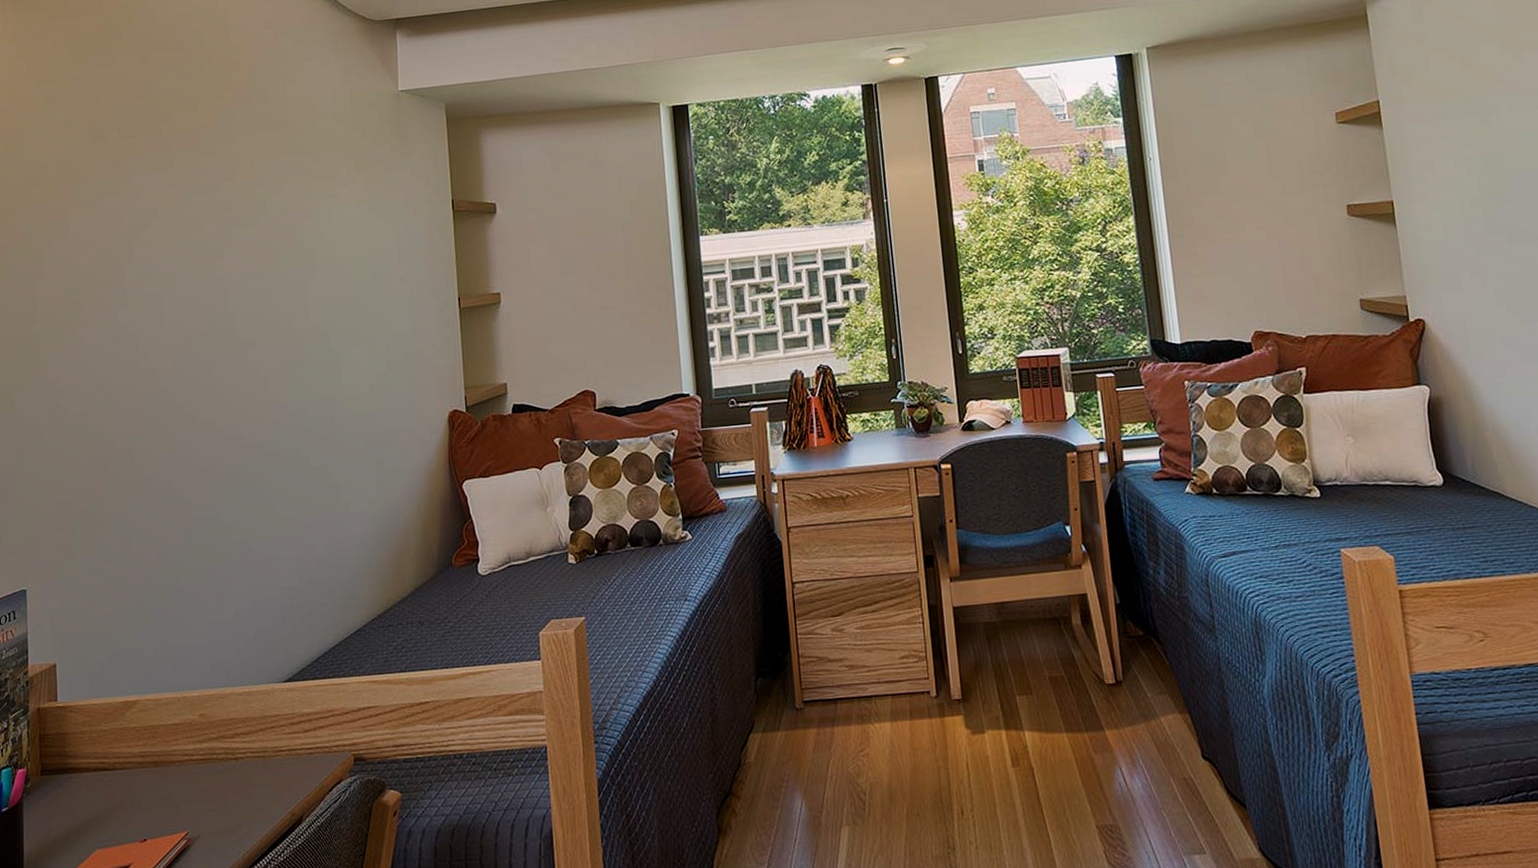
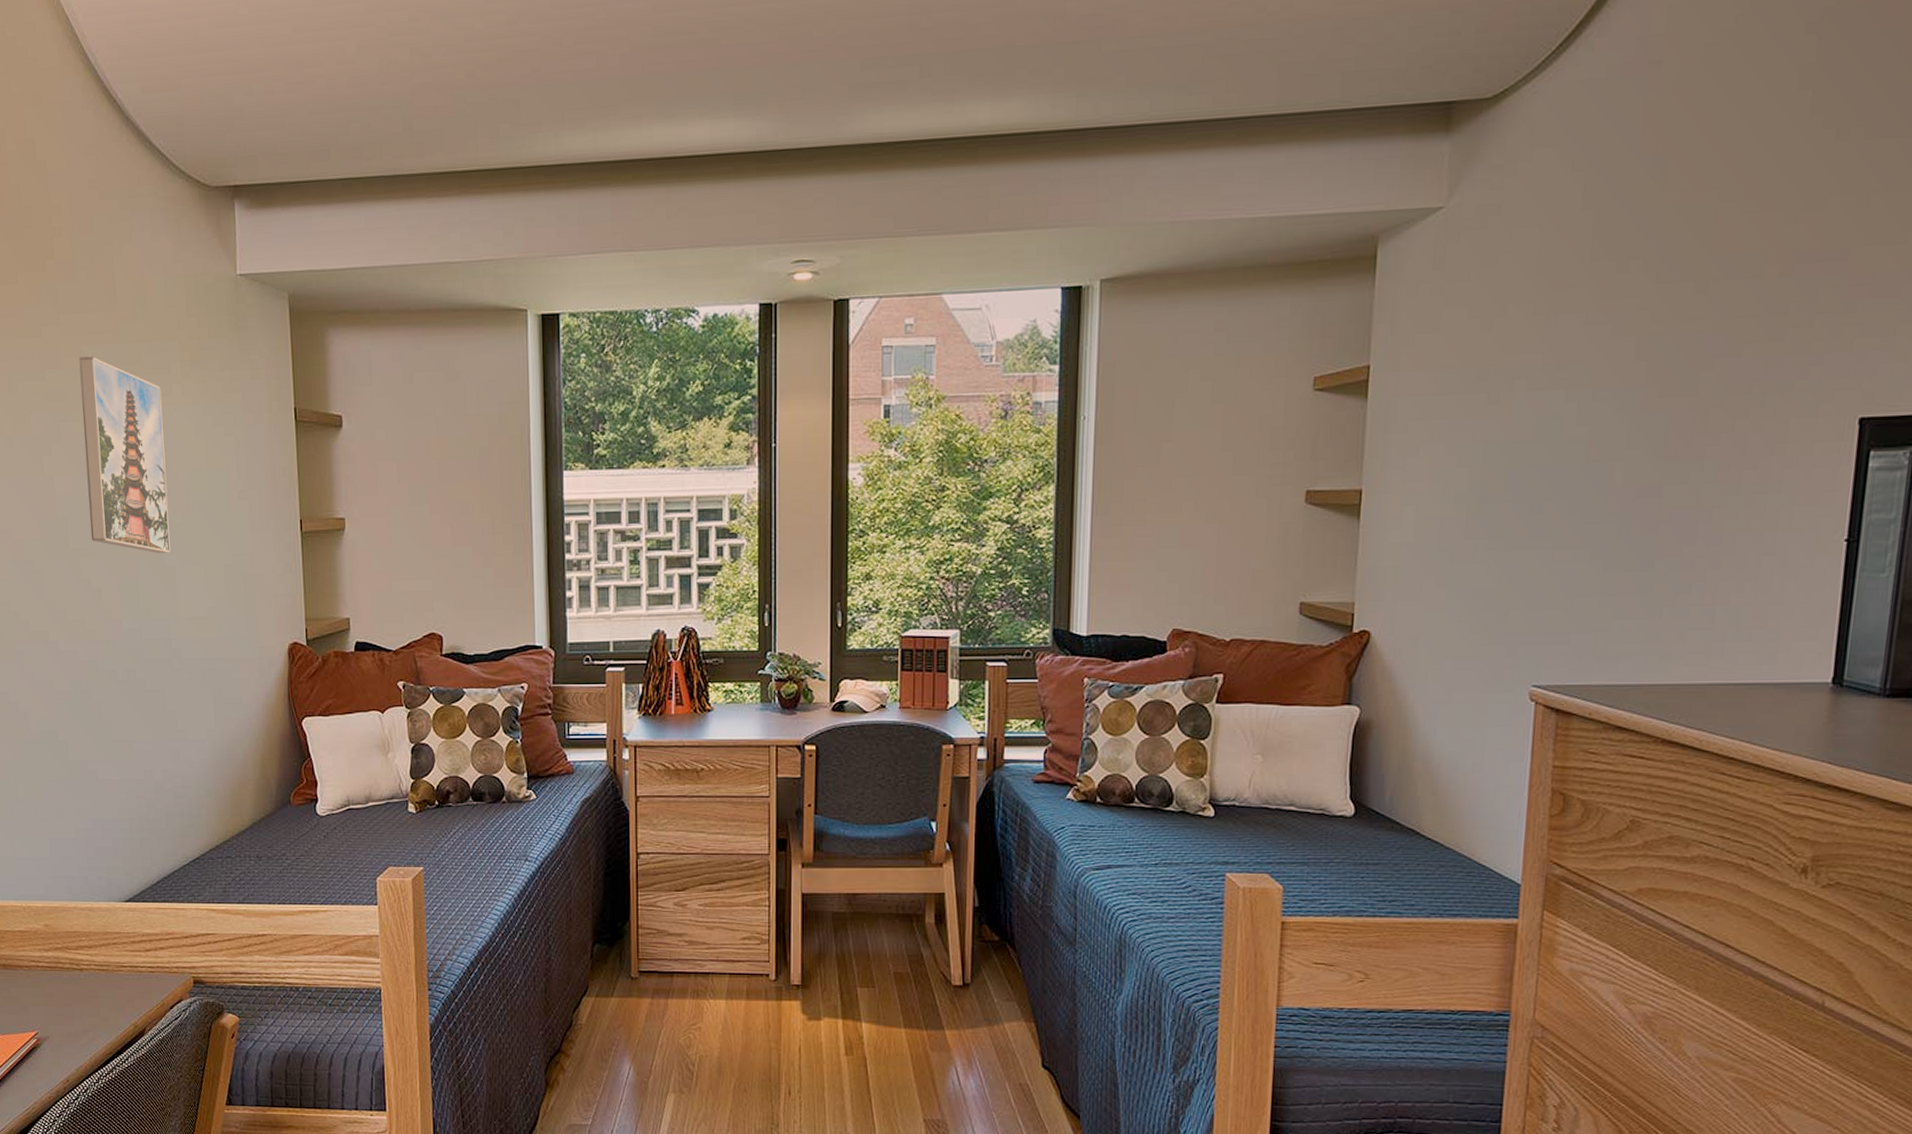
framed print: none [251,168,335,339] -> present [79,356,171,553]

